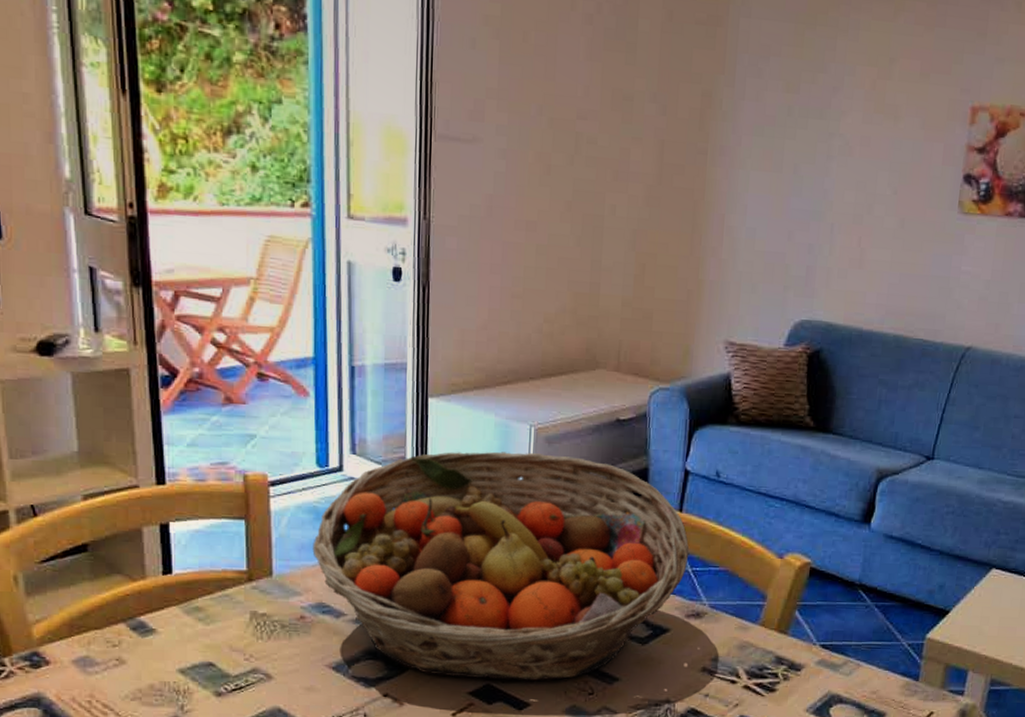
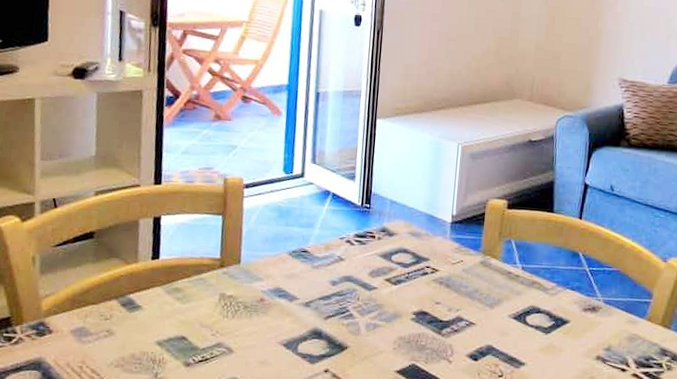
fruit basket: present [312,451,690,681] -> none [274,163,588,363]

